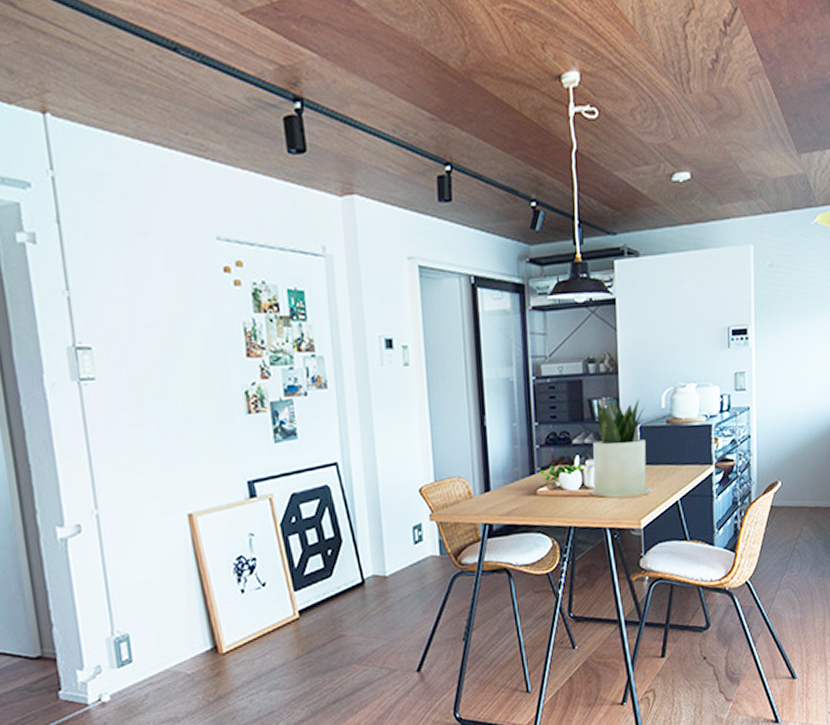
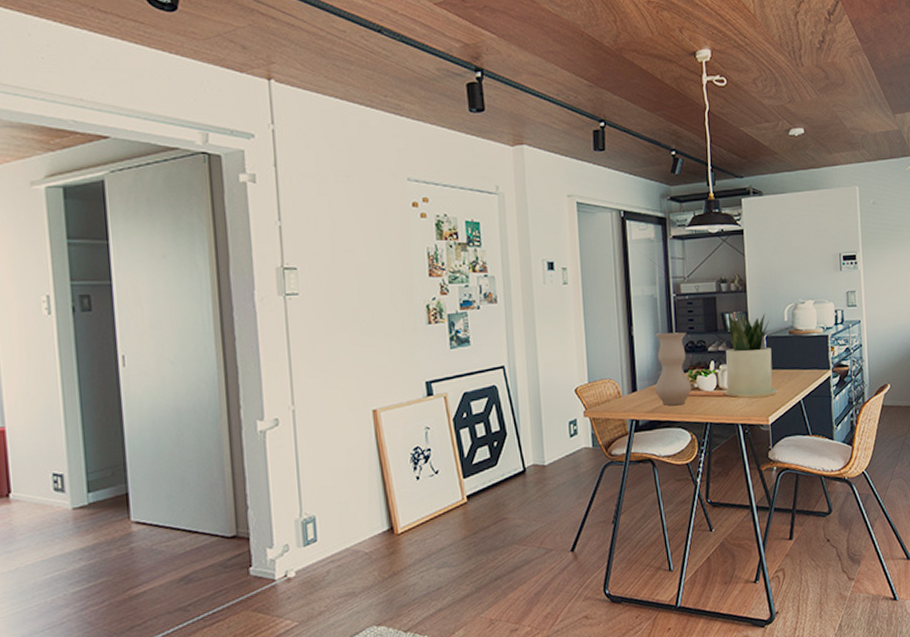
vase: none [511,422,554,508] -> present [655,332,692,406]

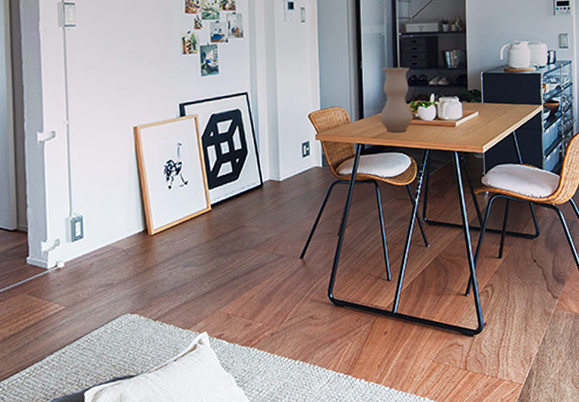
planter: present [722,313,778,399] -> none [441,52,493,129]

